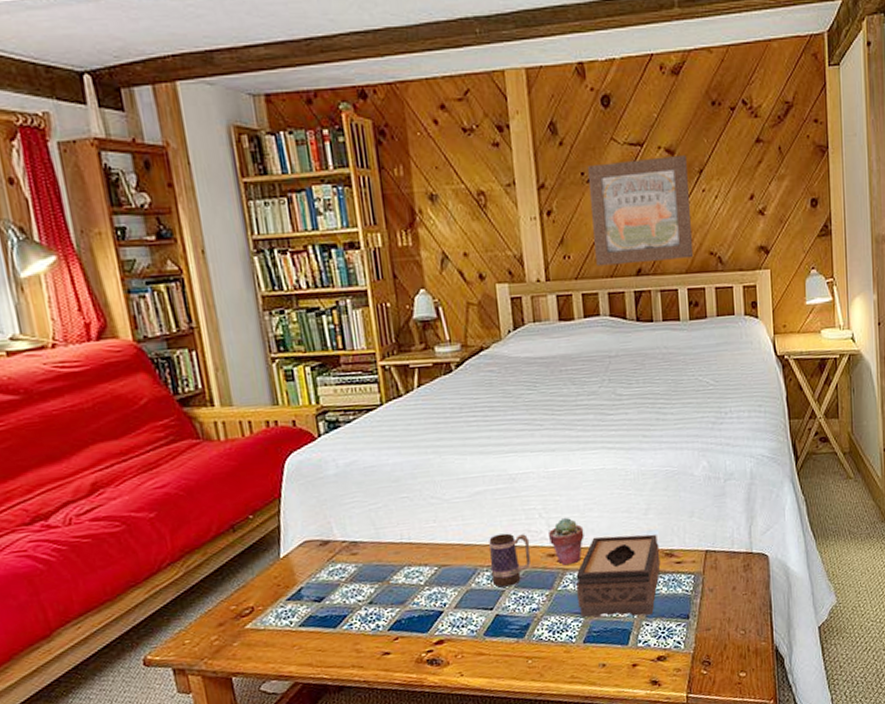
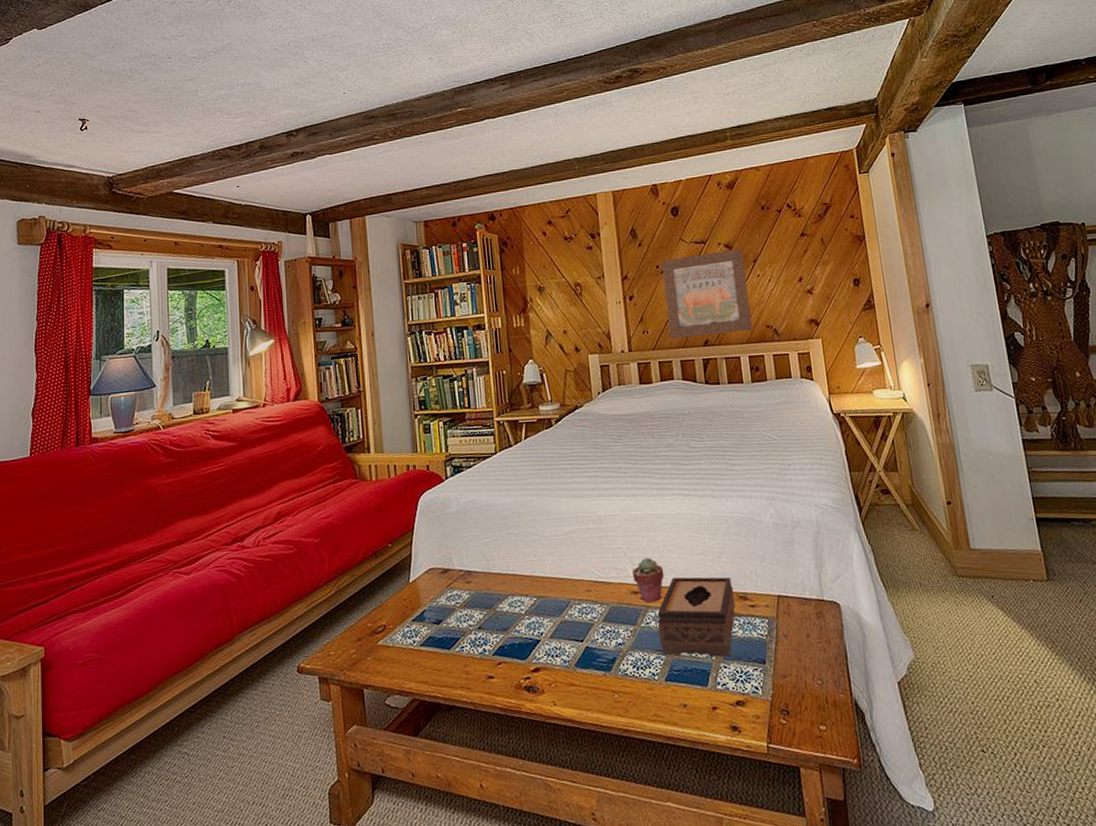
mug: present [489,533,531,588] -> none [580,569,617,621]

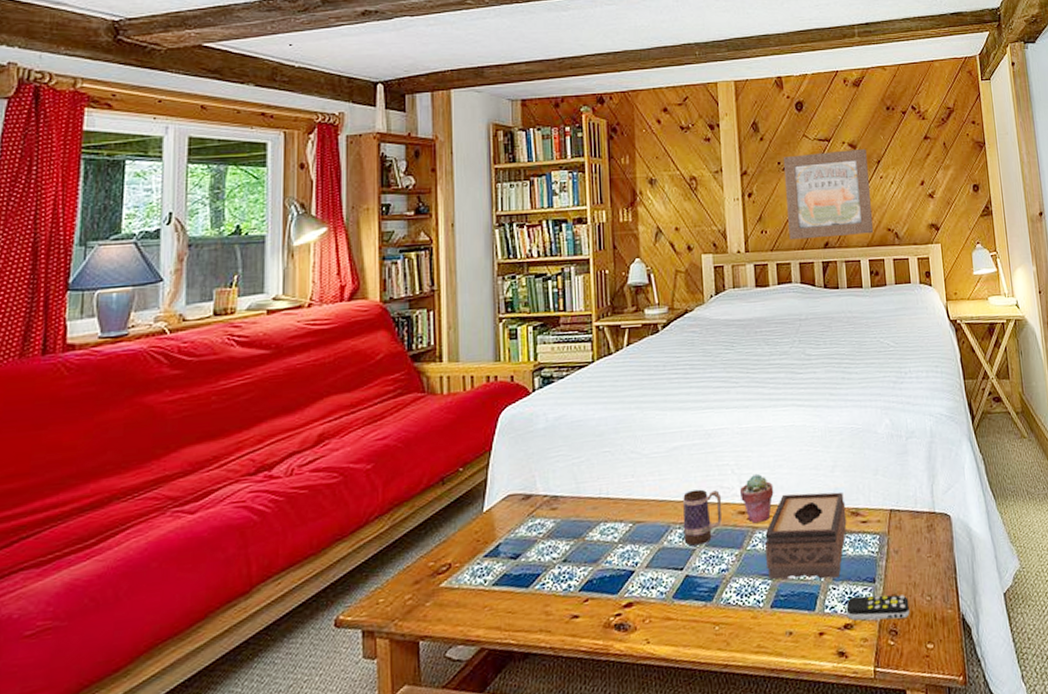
mug: none [580,569,617,621] -> present [683,489,722,546]
remote control: none [737,675,801,700] -> present [846,594,910,621]

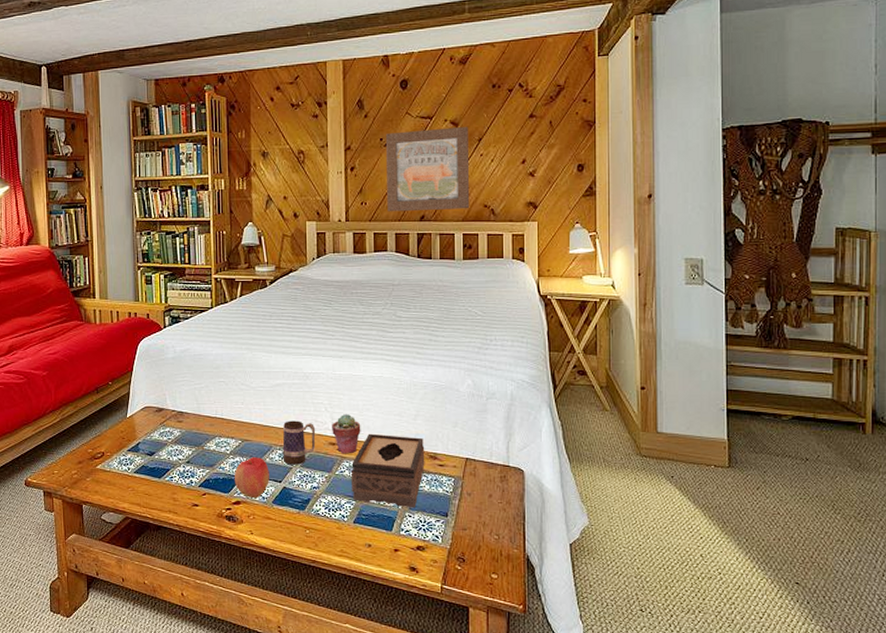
apple: none [624,541,668,597] -> present [234,457,269,499]
remote control: present [846,594,910,621] -> none [420,525,478,551]

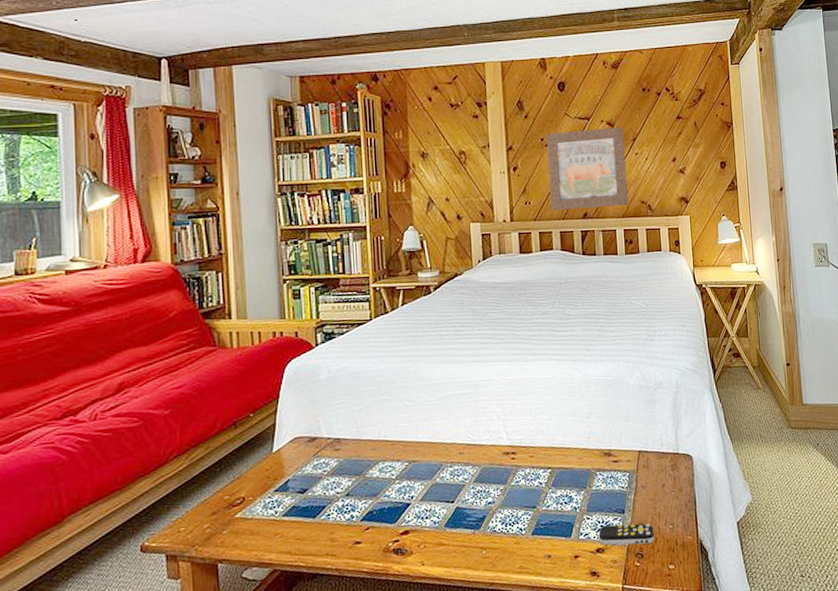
apple: present [234,457,269,499] -> none [401,478,441,525]
mug: present [282,420,316,465] -> none [453,433,489,482]
potted succulent: present [331,413,361,454] -> none [504,419,535,463]
tissue box: present [351,433,425,508] -> none [527,435,600,511]
remote control: none [420,525,478,551] -> present [598,523,654,546]

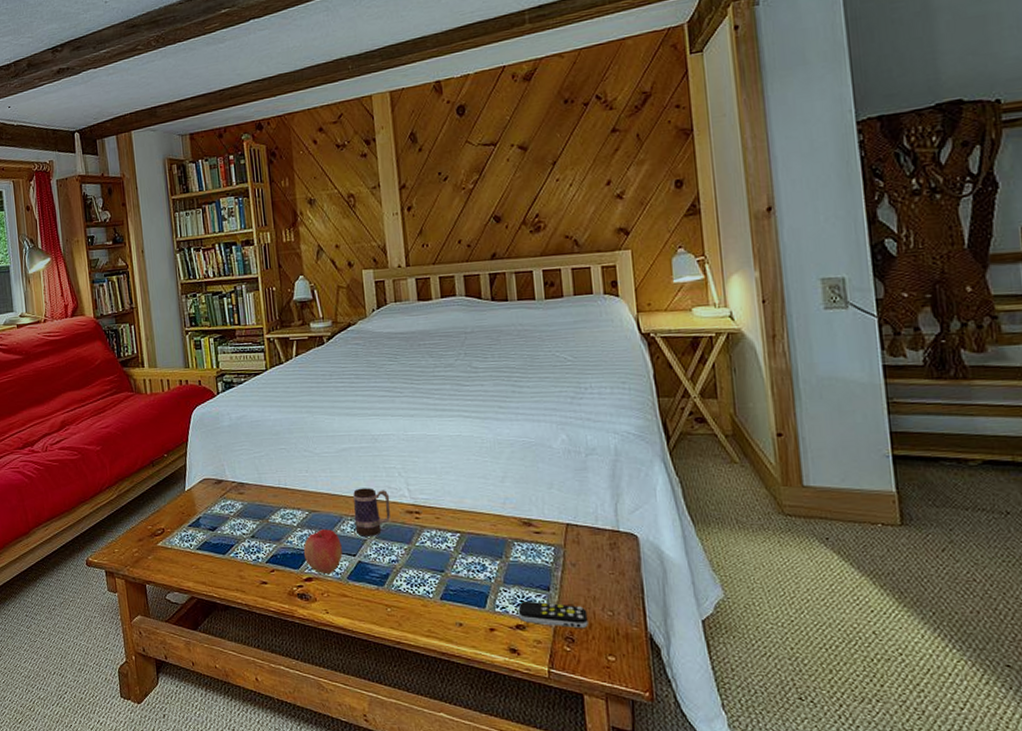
apple: none [401,478,441,525] -> present [303,529,343,575]
mug: none [453,433,489,482] -> present [353,488,390,537]
wall art: present [546,126,629,211] -> none [444,149,549,253]

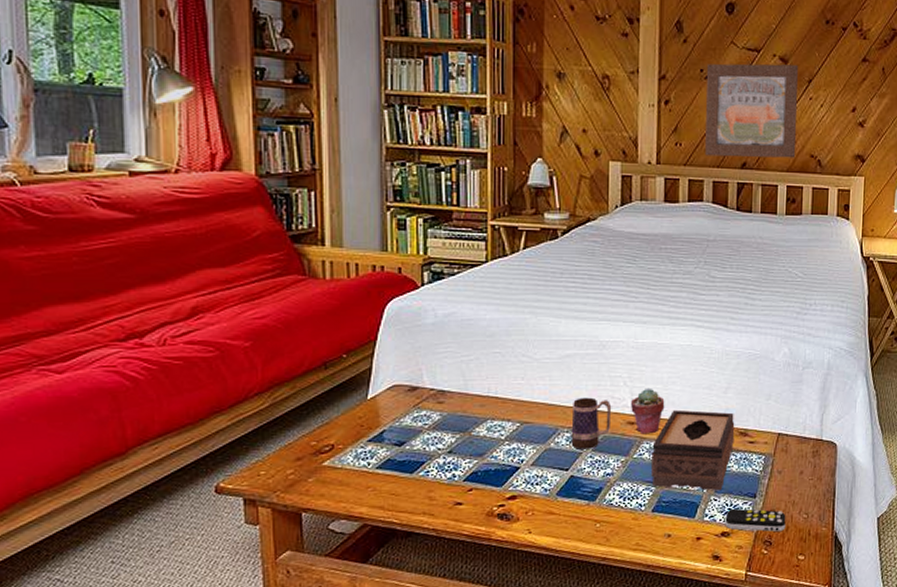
apple: present [303,529,343,575] -> none [509,442,554,492]
potted succulent: none [406,478,441,523] -> present [630,387,665,435]
tissue box: none [433,499,519,582] -> present [651,409,735,491]
wall art: none [444,149,549,253] -> present [705,63,798,158]

